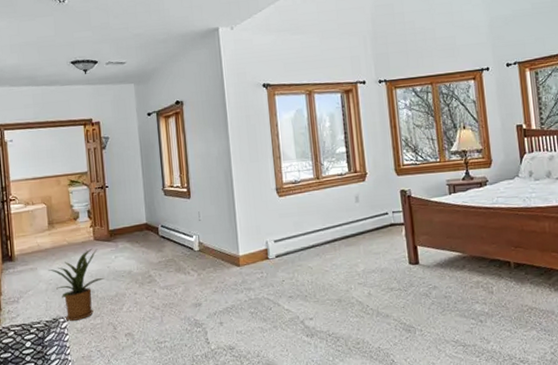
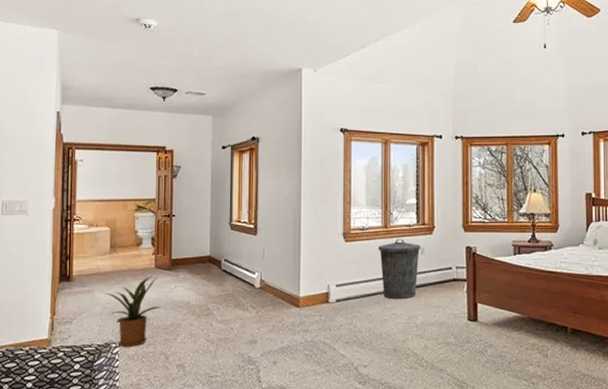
trash can: none [312,189,355,250] -> present [378,239,421,300]

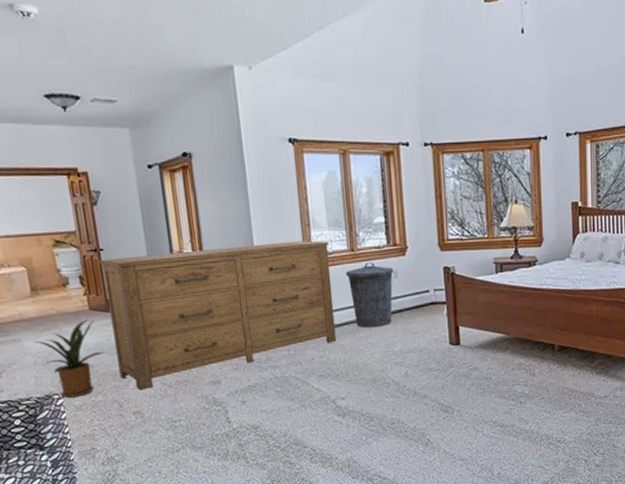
dresser: none [170,216,366,345] -> present [99,240,337,390]

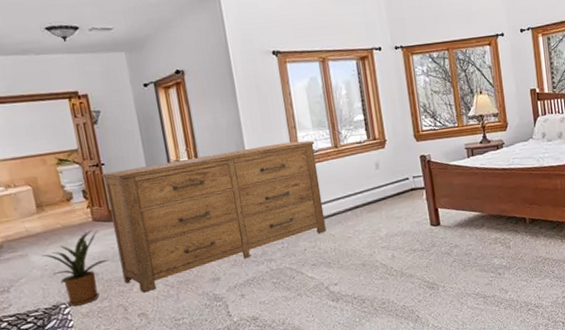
trash can: present [345,262,394,328] -> none [331,157,377,217]

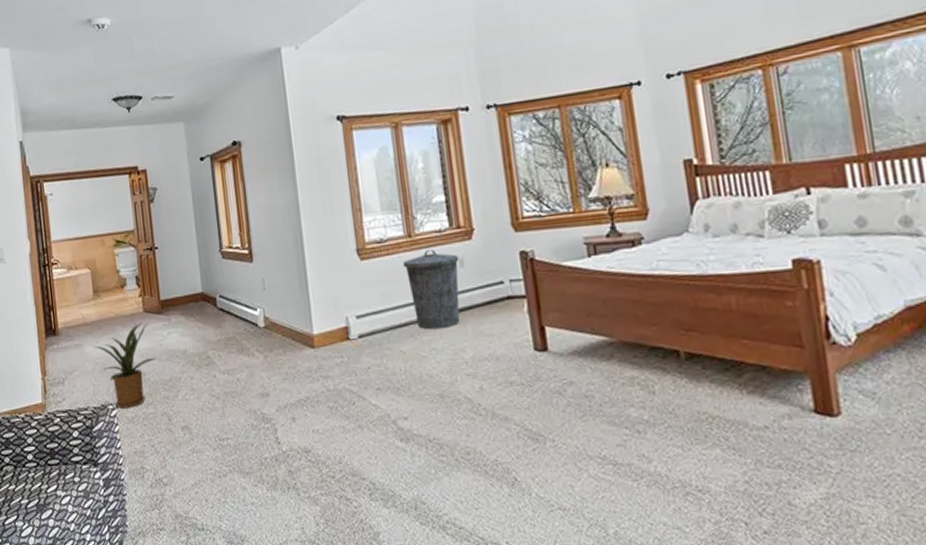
dresser: present [101,140,327,293] -> none [154,227,395,402]
trash can: none [331,157,377,217] -> present [402,249,460,330]

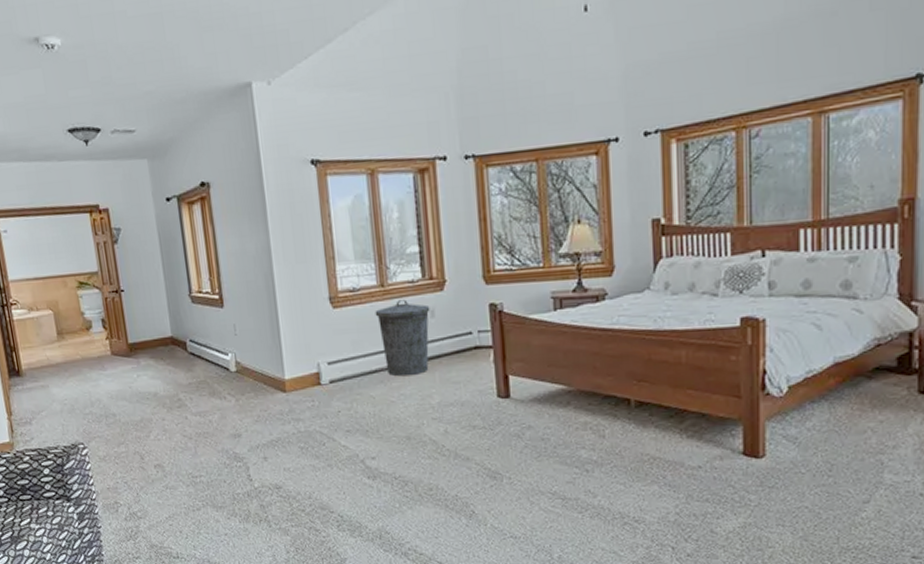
house plant: present [94,321,156,409] -> none [61,364,126,448]

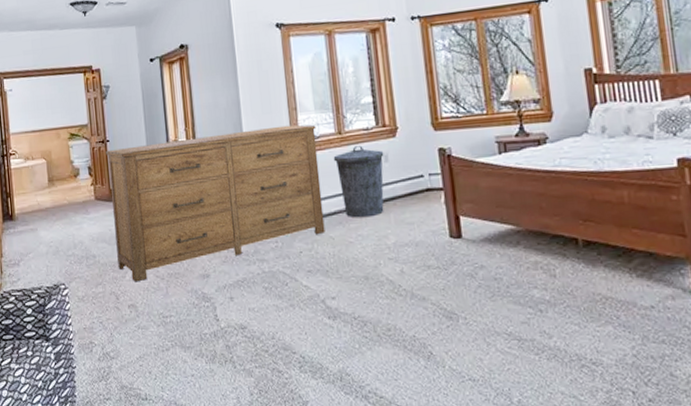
dresser: none [121,275,365,442] -> present [106,124,325,282]

